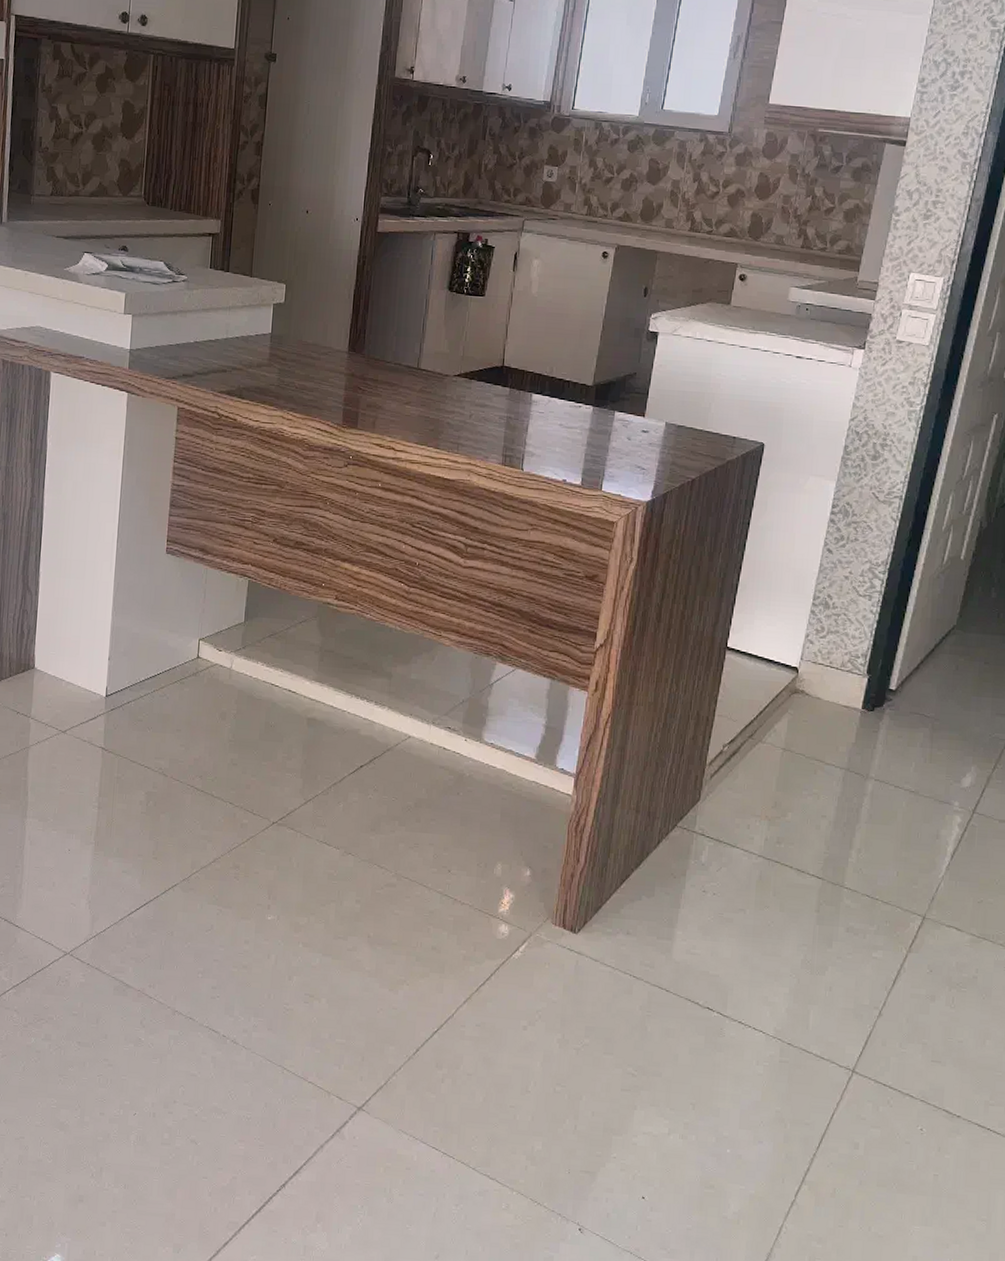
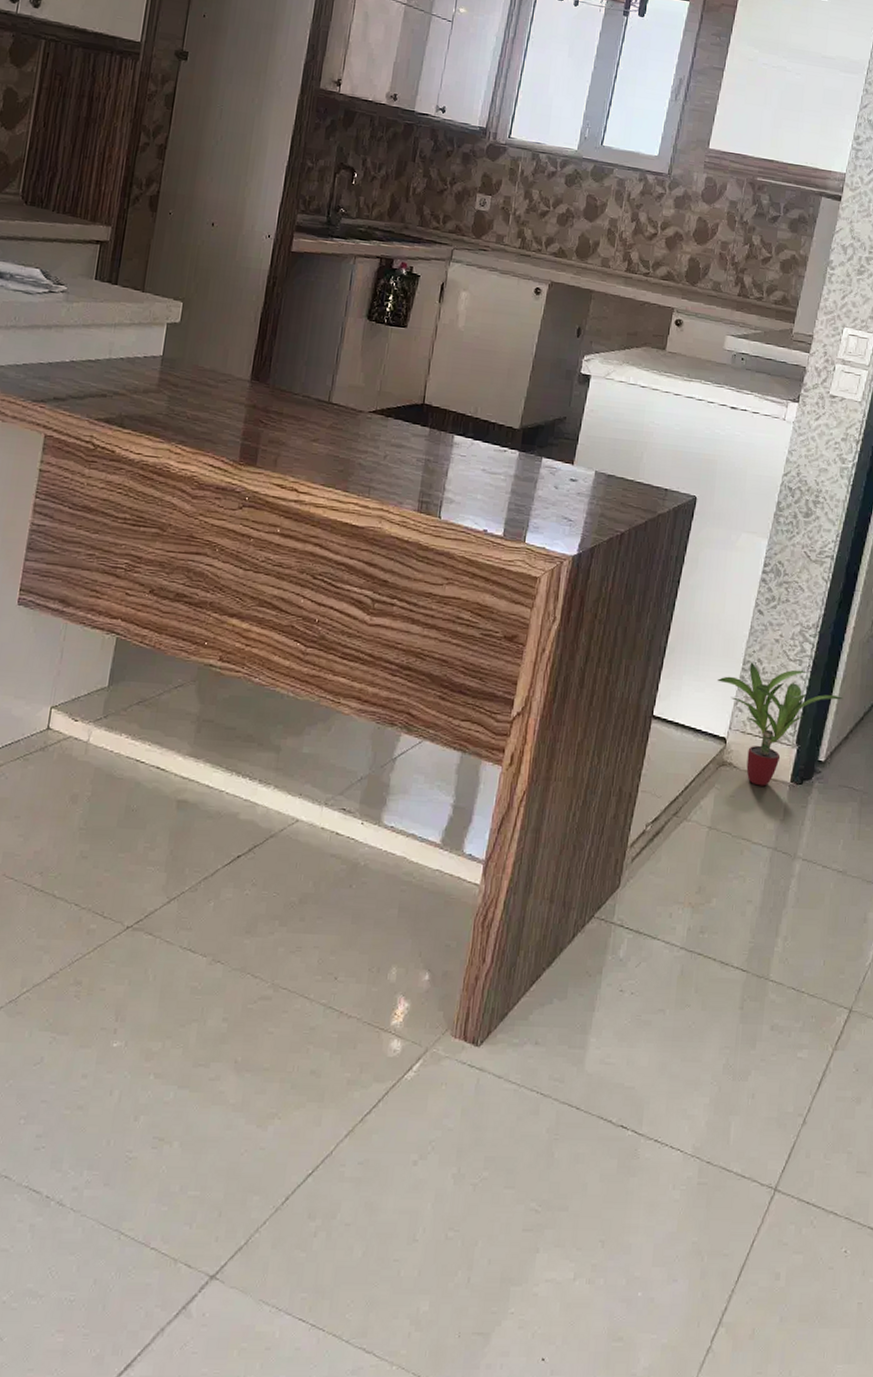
potted plant: none [789,597,914,712] -> present [717,662,844,786]

